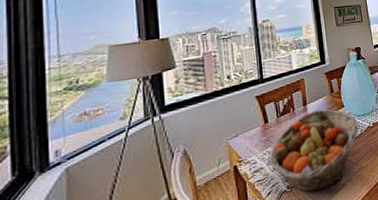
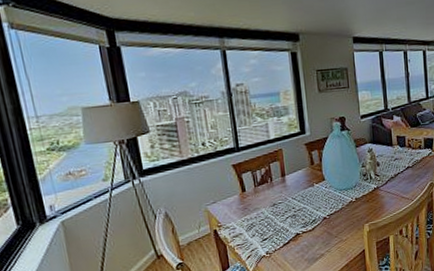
fruit basket: present [269,109,359,192] -> none [247,181,340,259]

